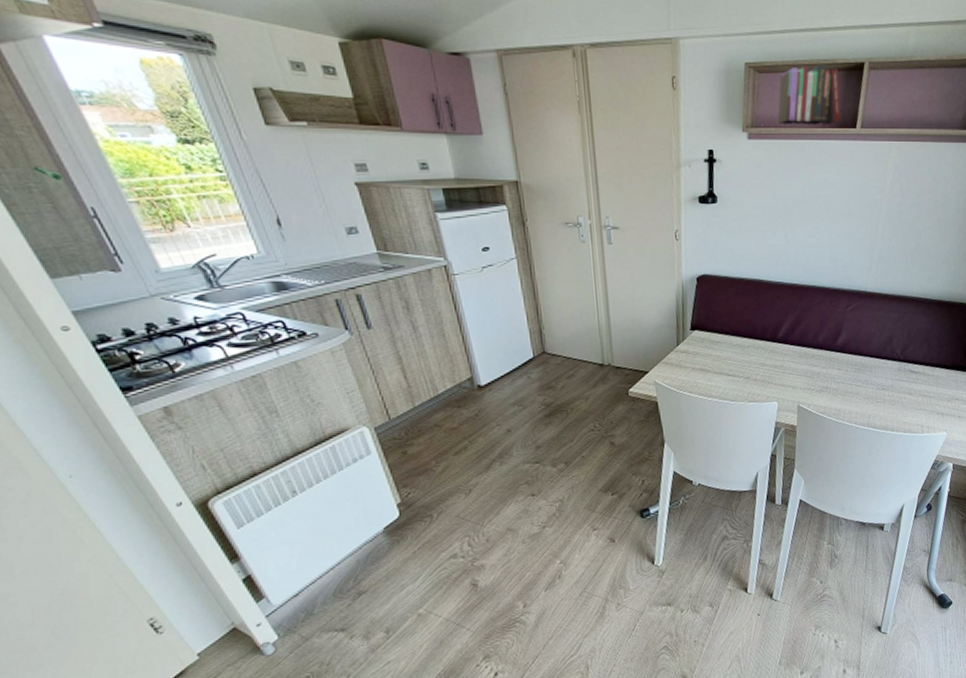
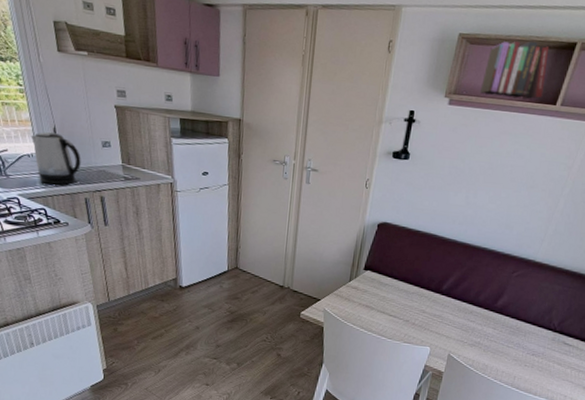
kettle: none [246,225,322,291] -> present [30,132,81,185]

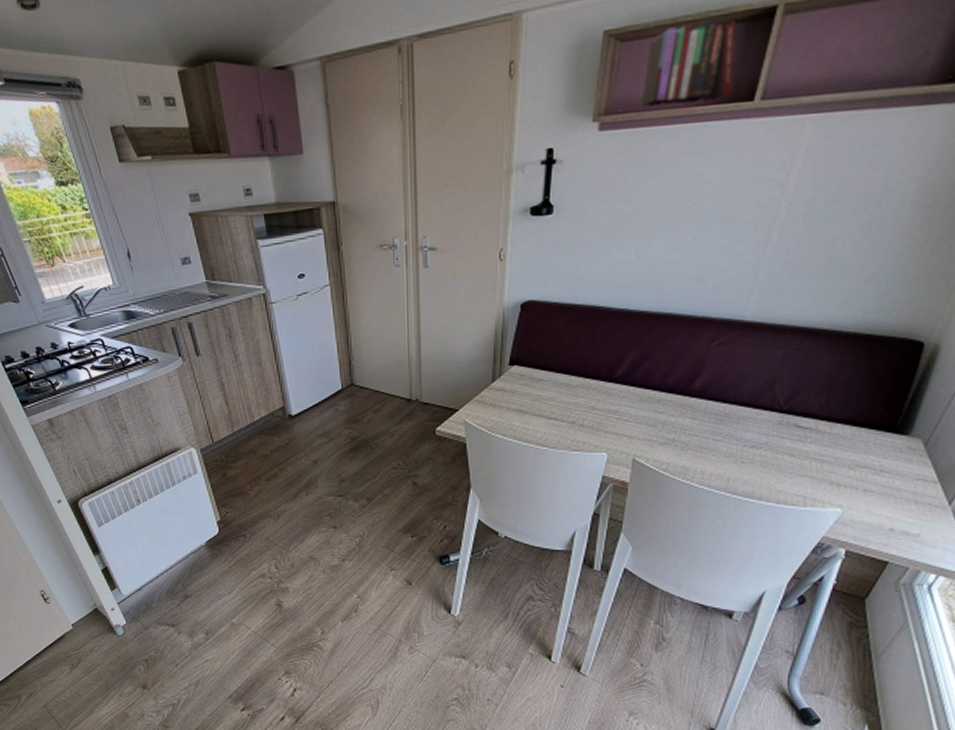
kettle: present [30,132,81,185] -> none [104,258,162,319]

